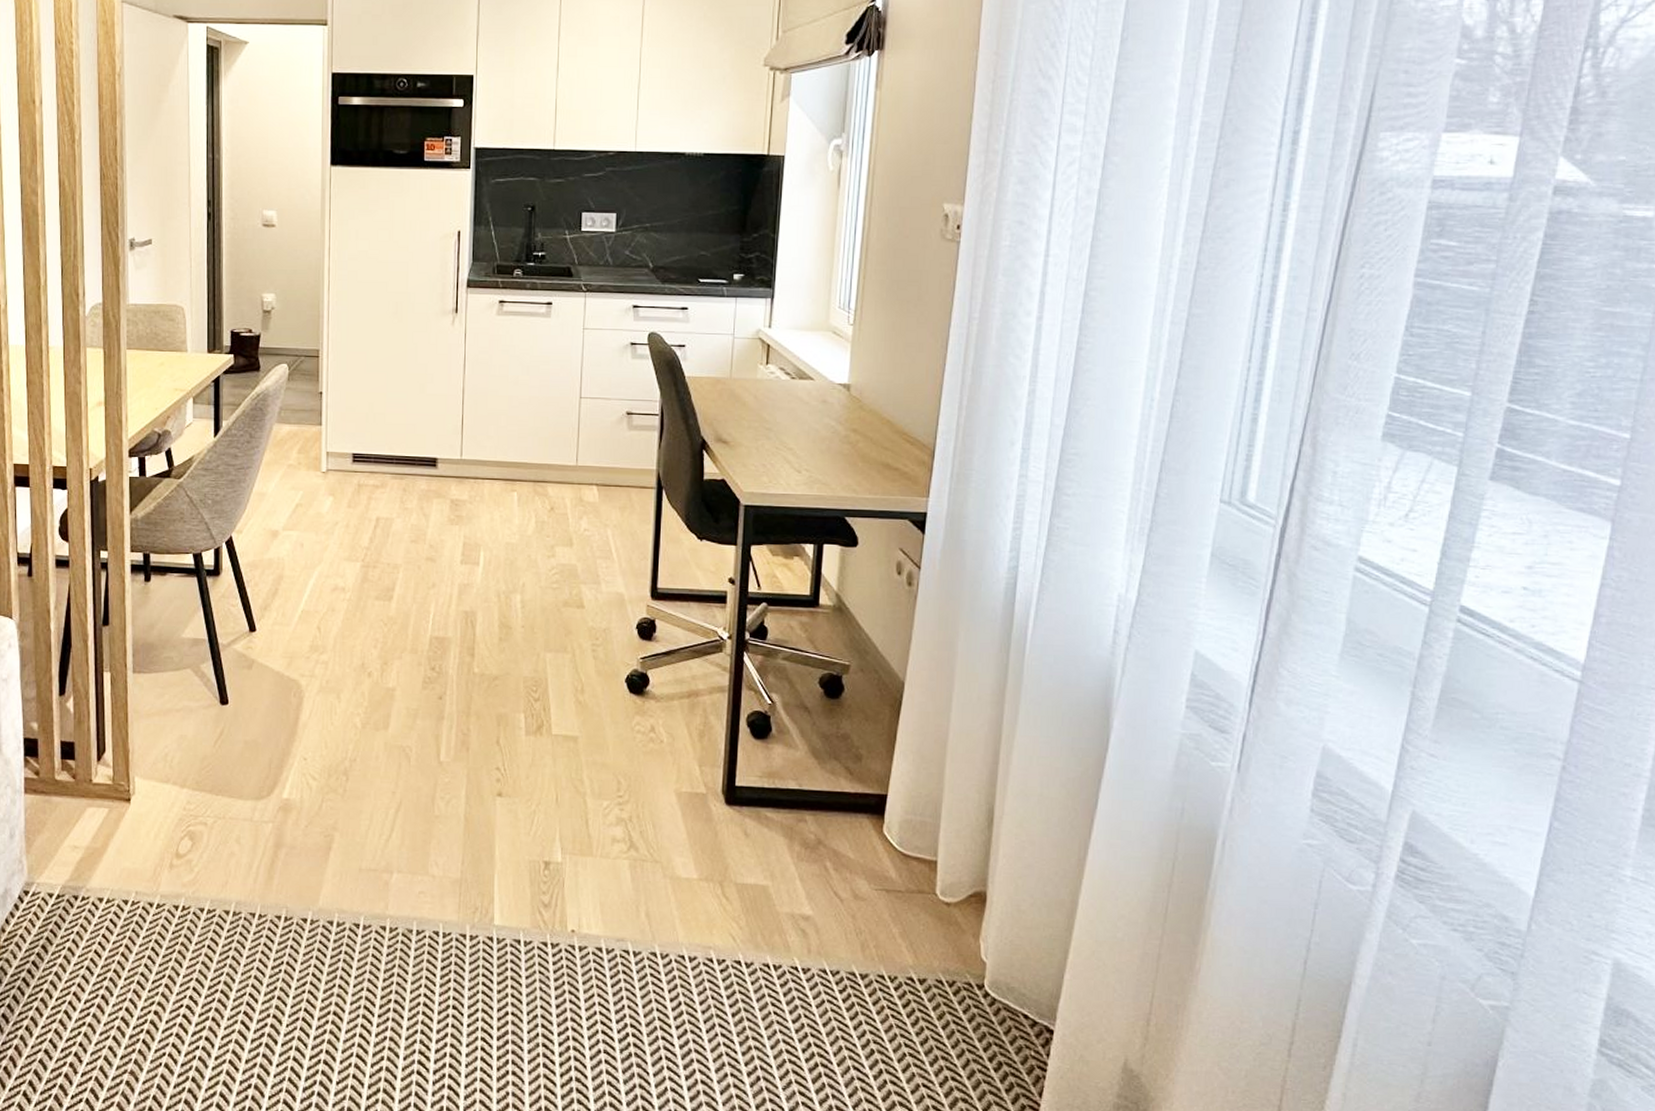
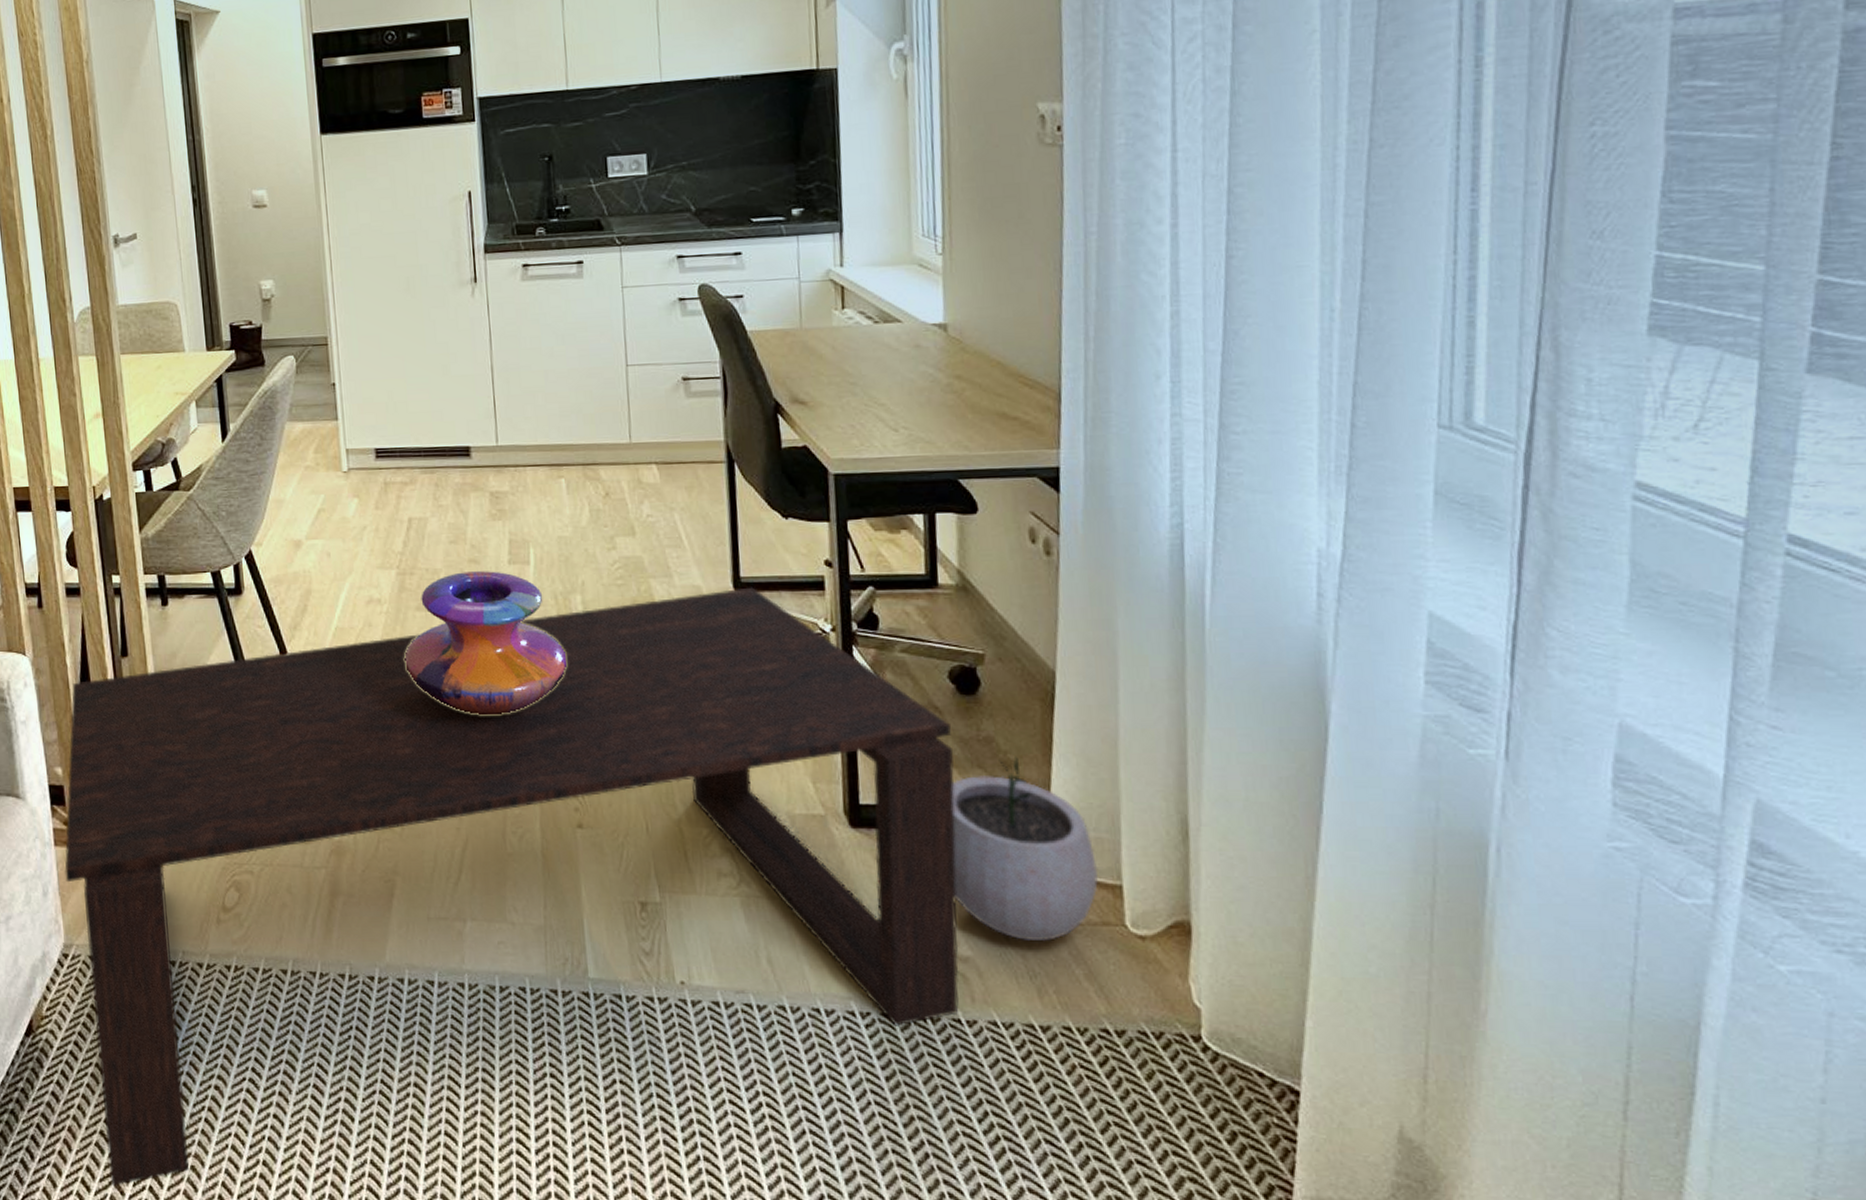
coffee table: none [32,597,817,1099] -> present [64,587,960,1187]
decorative vase: none [361,568,503,695] -> present [404,571,568,715]
plant pot: none [804,751,920,904] -> present [952,756,1099,941]

